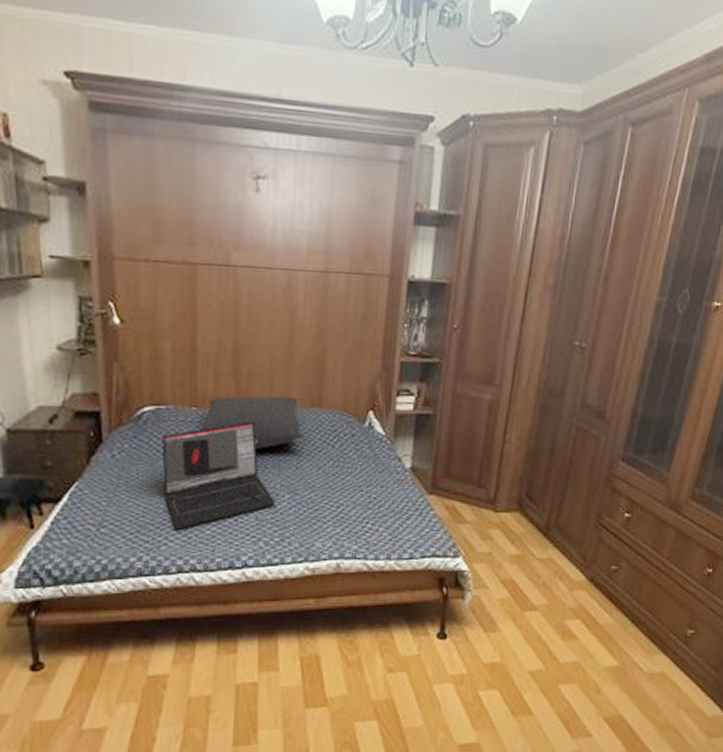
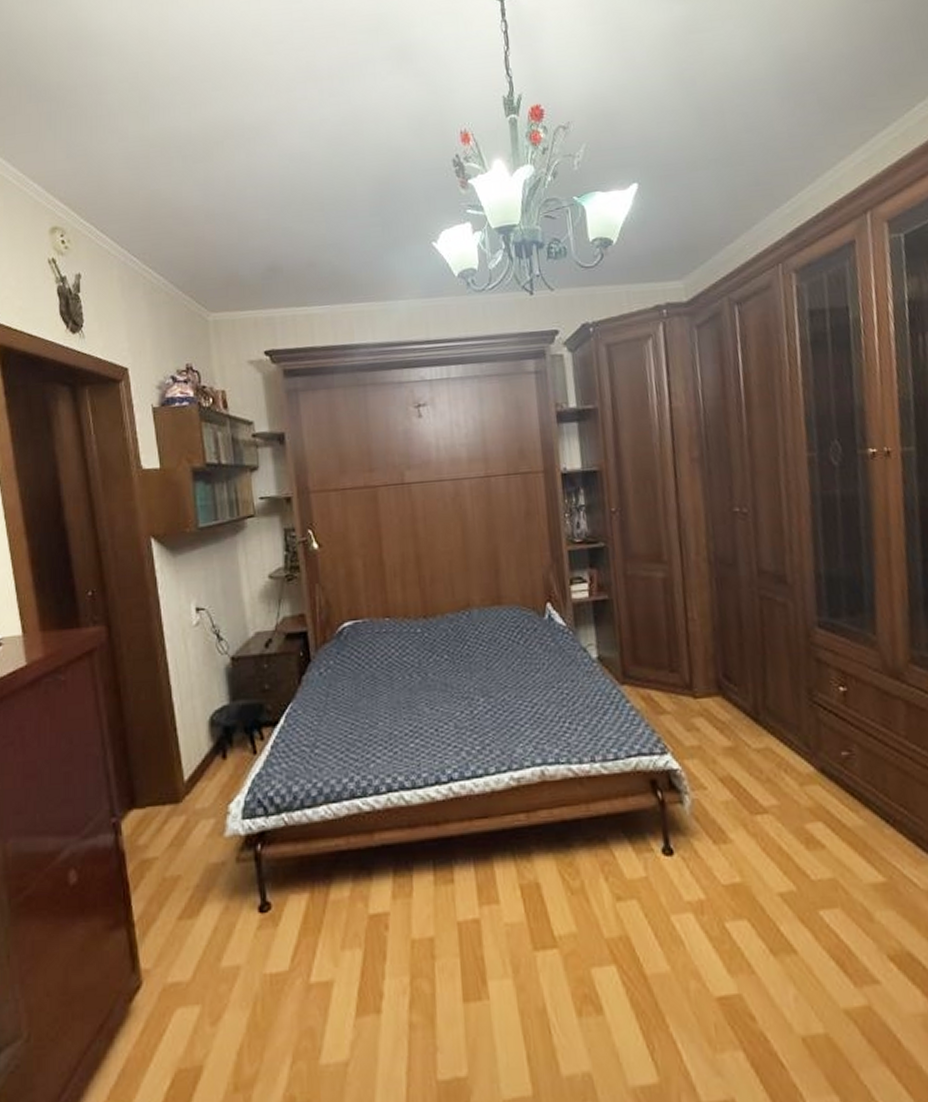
laptop: present [162,421,275,530] -> none [362,625,471,745]
pillow: present [203,396,305,449] -> none [396,597,490,653]

